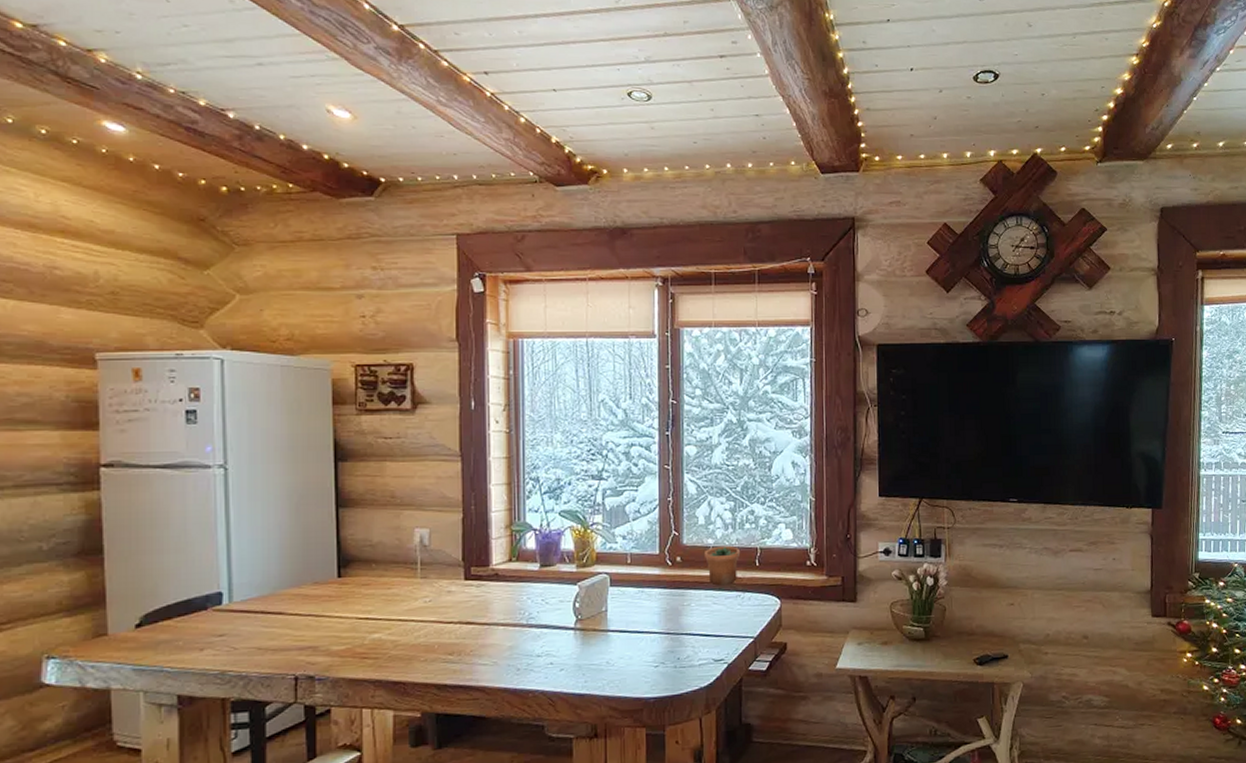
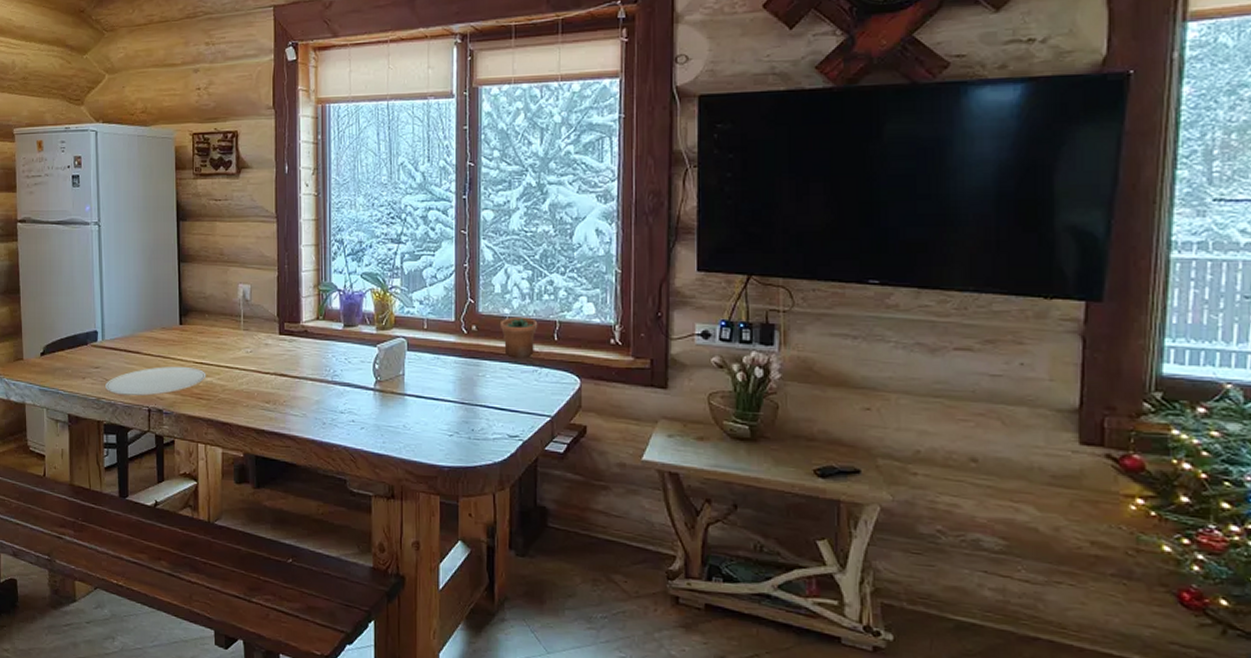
plate: none [234,624,373,665] -> present [105,366,207,397]

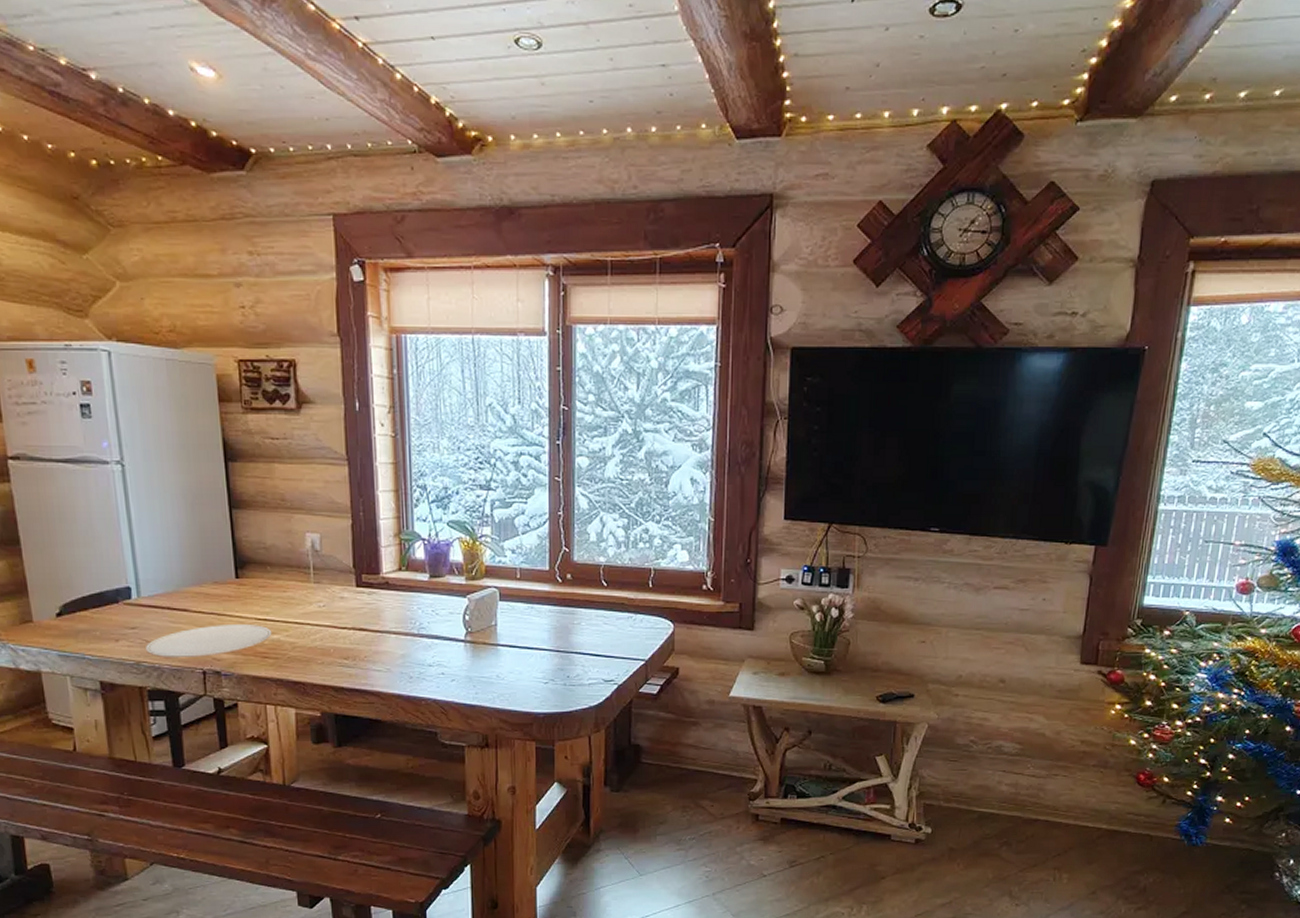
planter: present [501,317,538,359] -> none [596,565,633,606]

